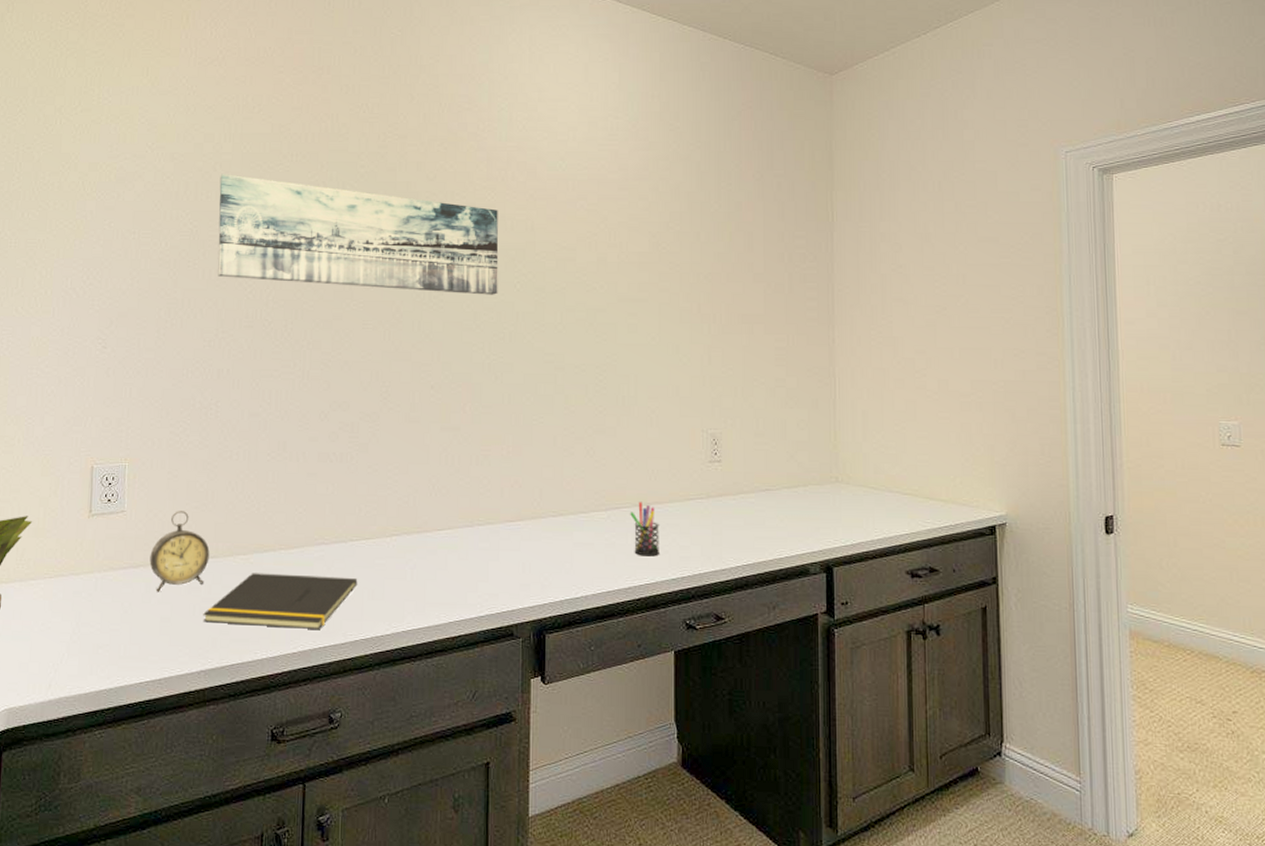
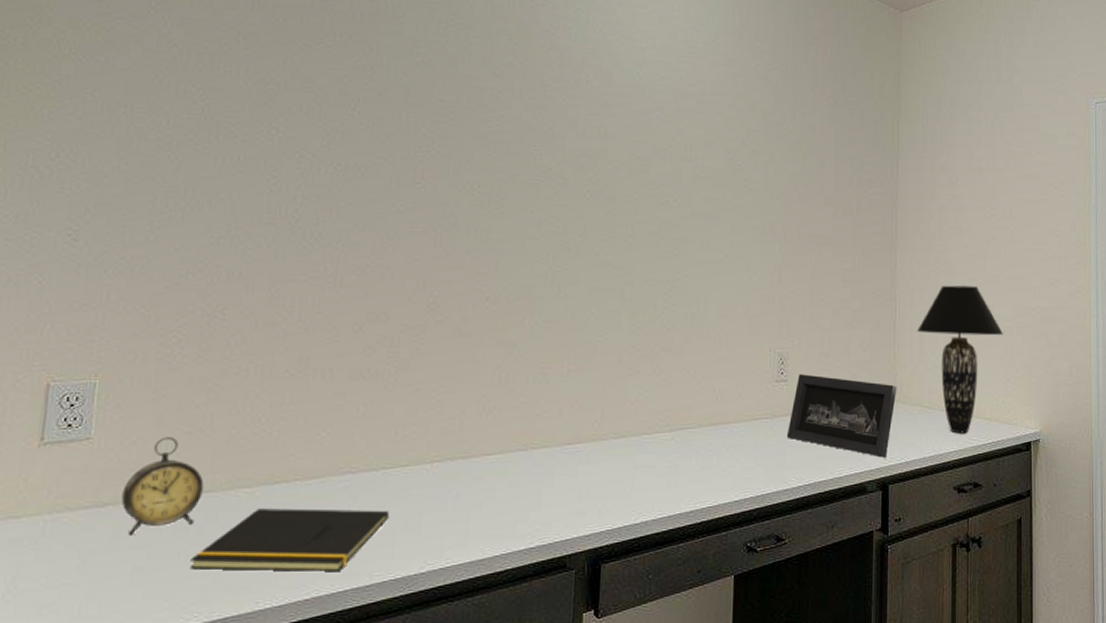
wall art: present [217,174,499,295] -> none [233,47,570,203]
pen holder: present [630,501,659,557] -> none [695,422,724,478]
picture frame: none [722,454,840,540] -> present [786,374,897,458]
table lamp: none [859,360,960,516] -> present [916,285,1004,434]

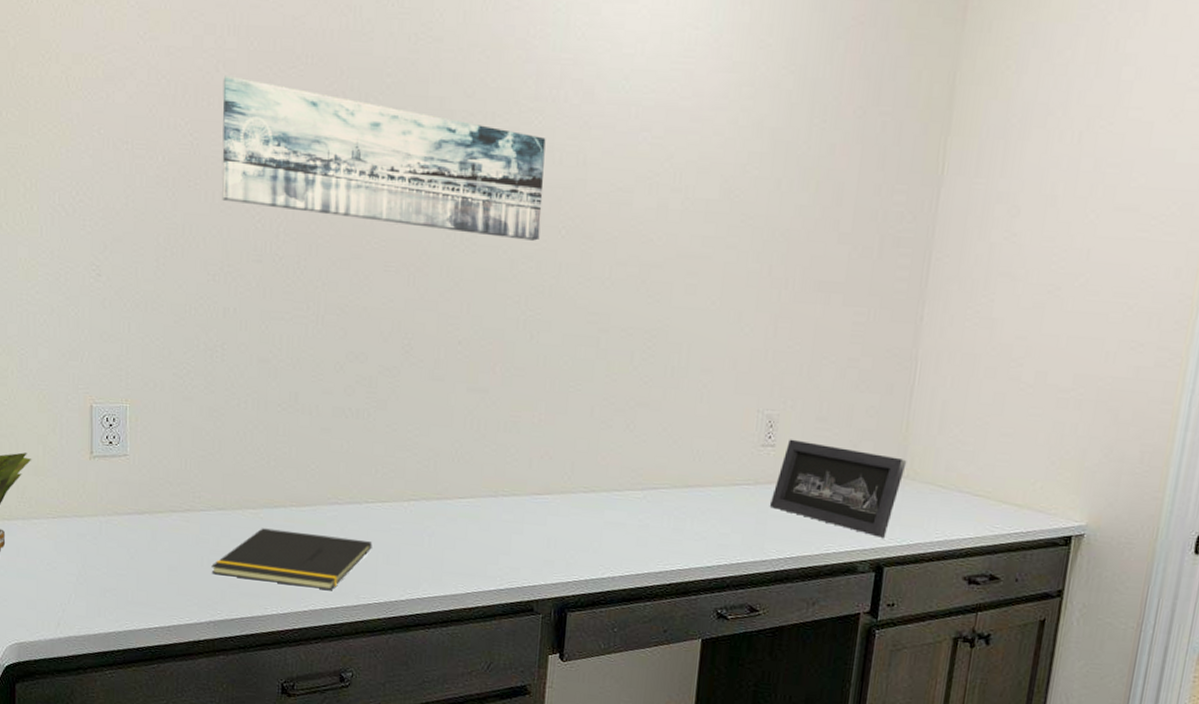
alarm clock: present [121,437,204,535] -> none [155,458,217,541]
wall art: none [233,47,570,203] -> present [221,76,546,241]
table lamp: present [916,285,1004,434] -> none [939,345,1056,520]

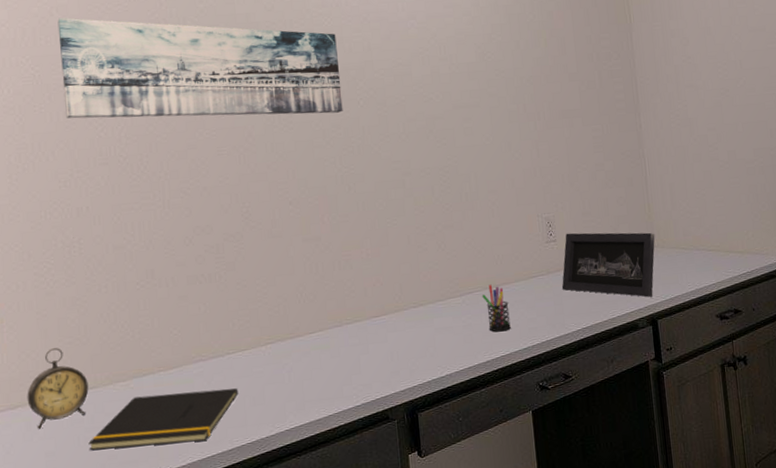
alarm clock: none [155,458,217,541] -> present [27,348,89,429]
pen holder: none [668,483,699,542] -> present [482,284,511,332]

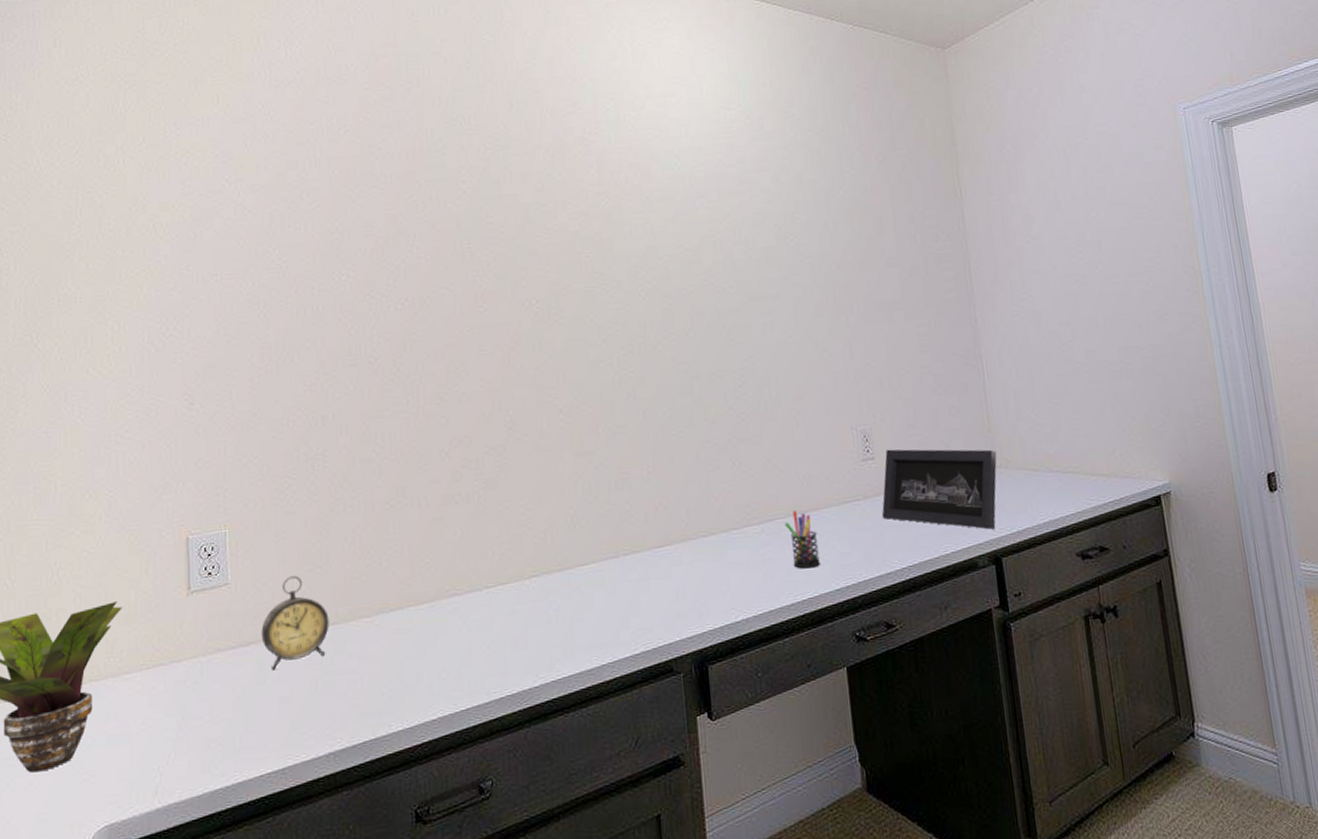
wall art: present [57,18,343,119] -> none [308,202,622,315]
notepad: present [88,388,239,451] -> none [327,628,498,698]

